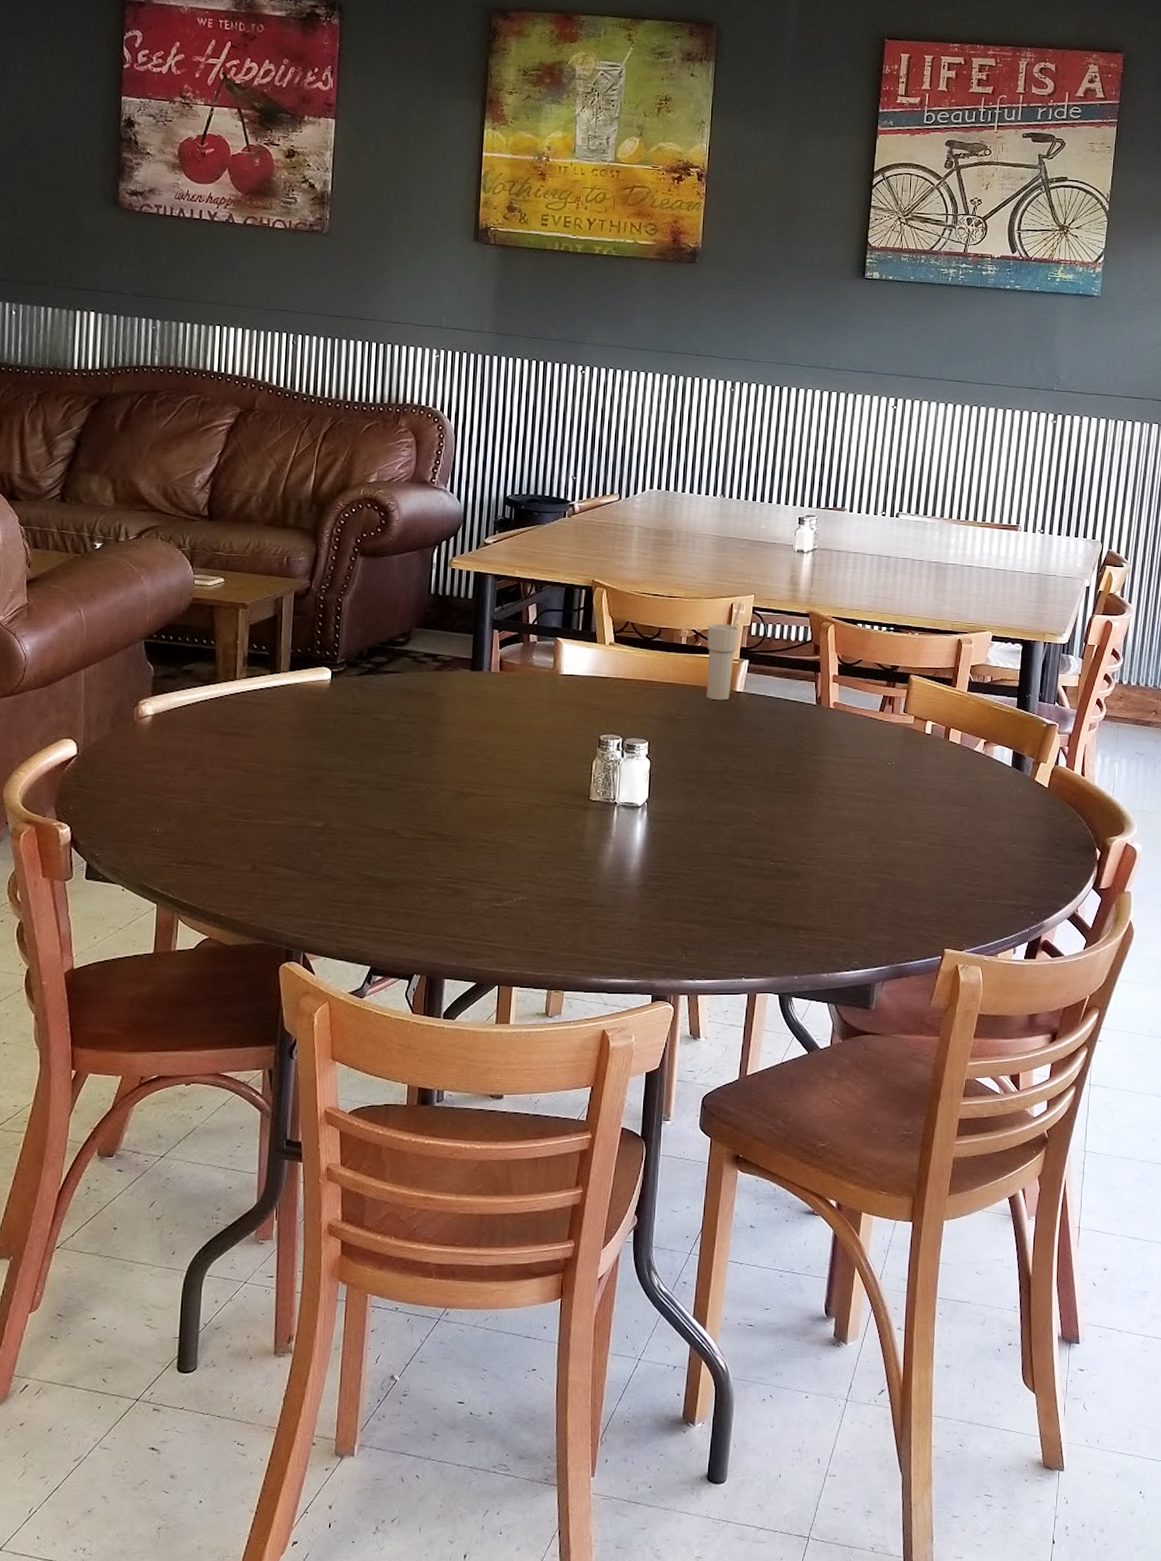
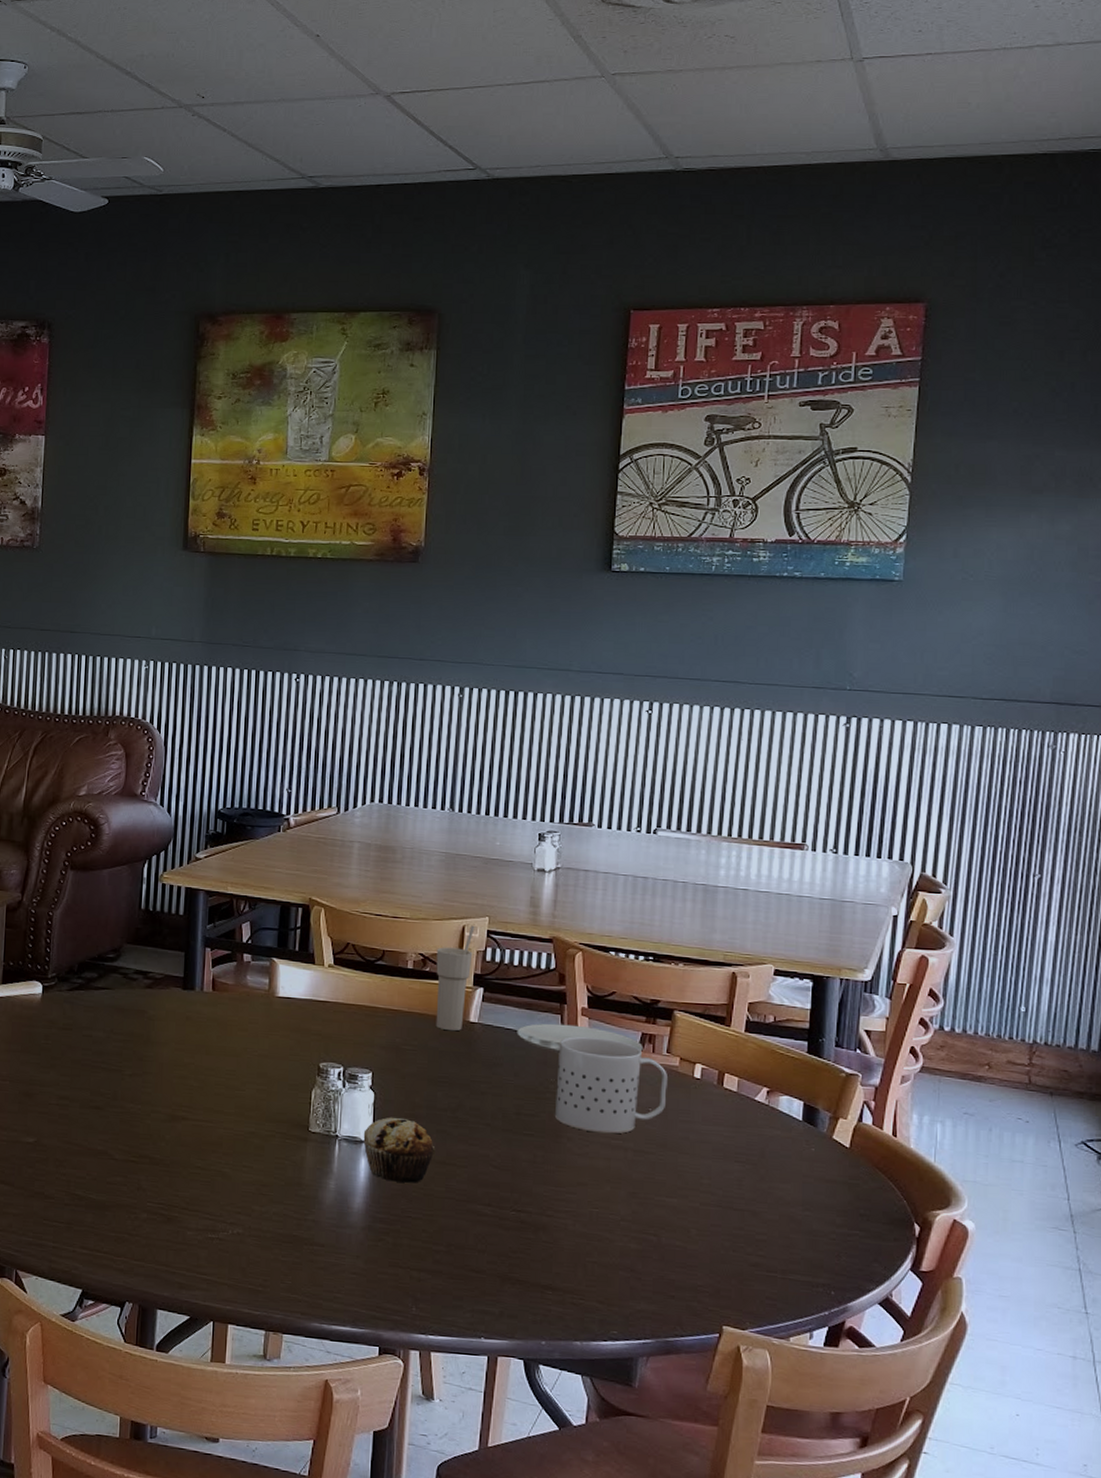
muffin: none [639,782,704,842] -> present [363,1117,436,1183]
plate: none [777,690,884,718] -> present [517,1023,643,1054]
mug: none [808,700,904,787] -> present [554,1036,667,1134]

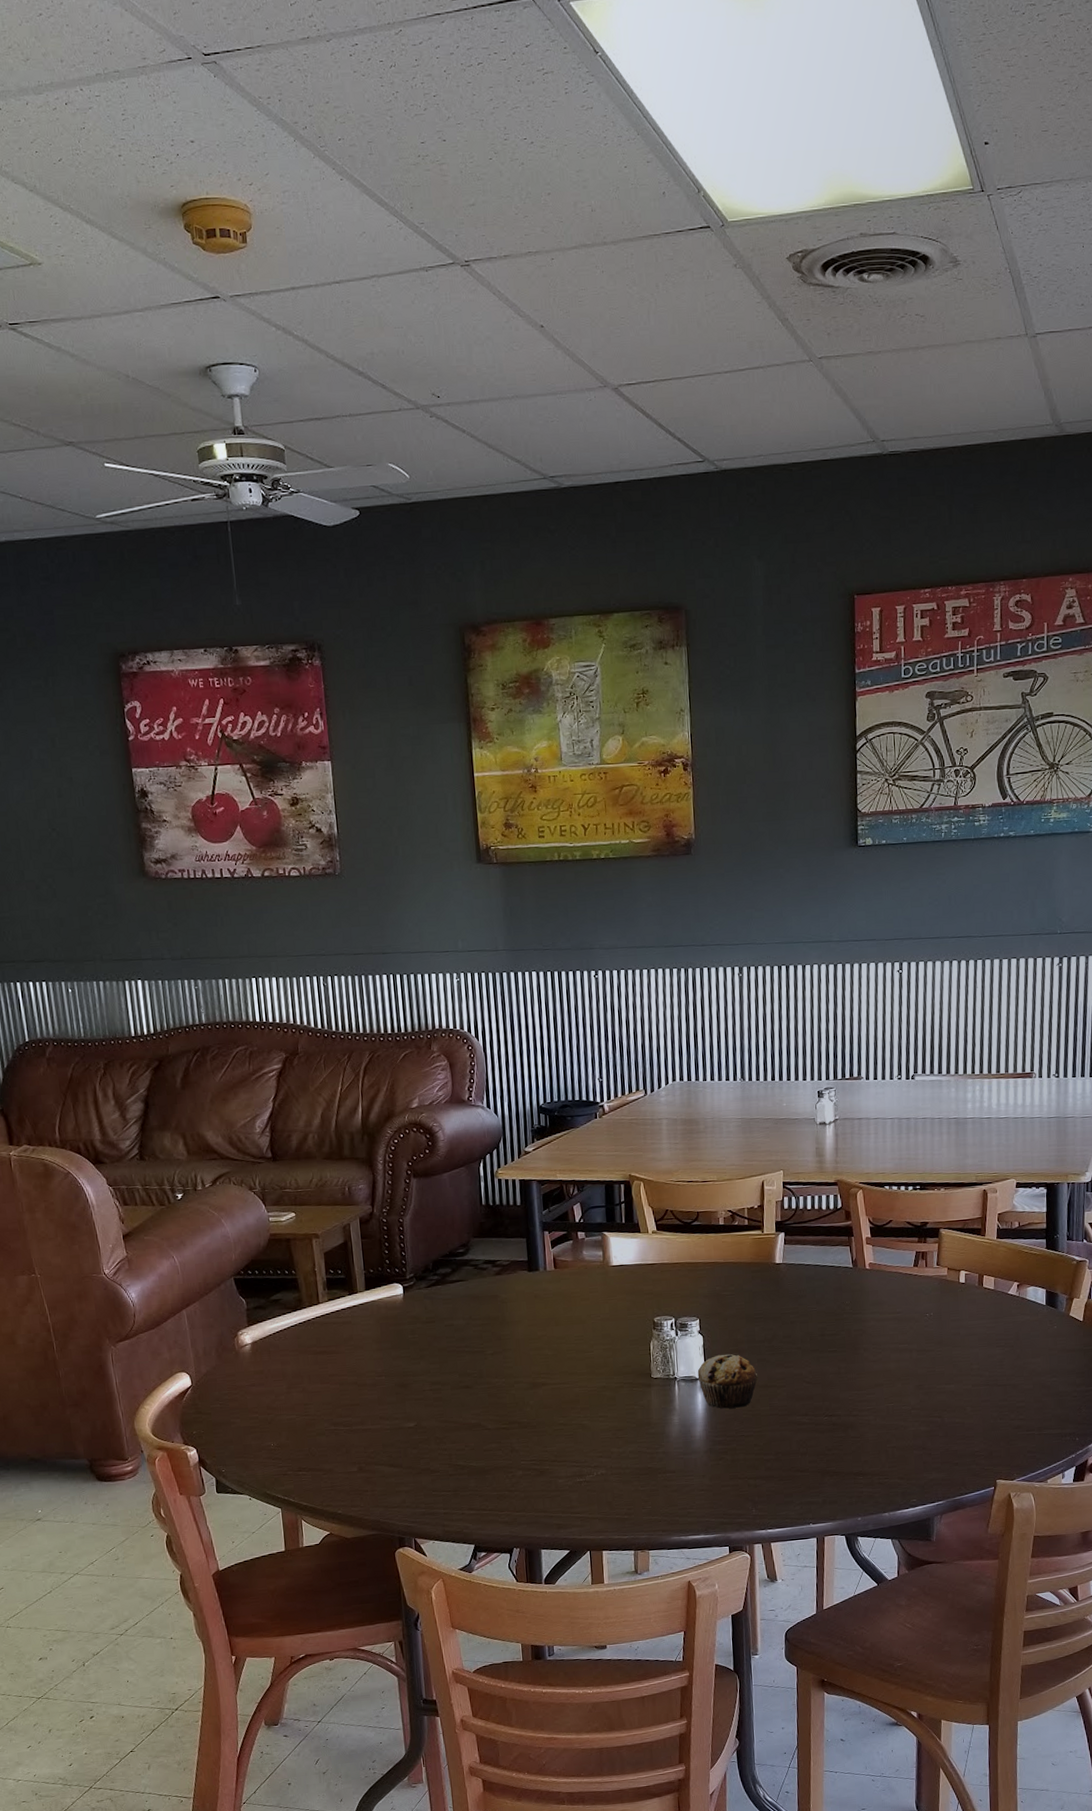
cup: present [435,925,475,1031] -> none [742,1179,773,1274]
plate: present [517,1023,643,1054] -> none [815,1253,918,1280]
mug: present [554,1036,667,1134] -> none [850,1260,940,1341]

